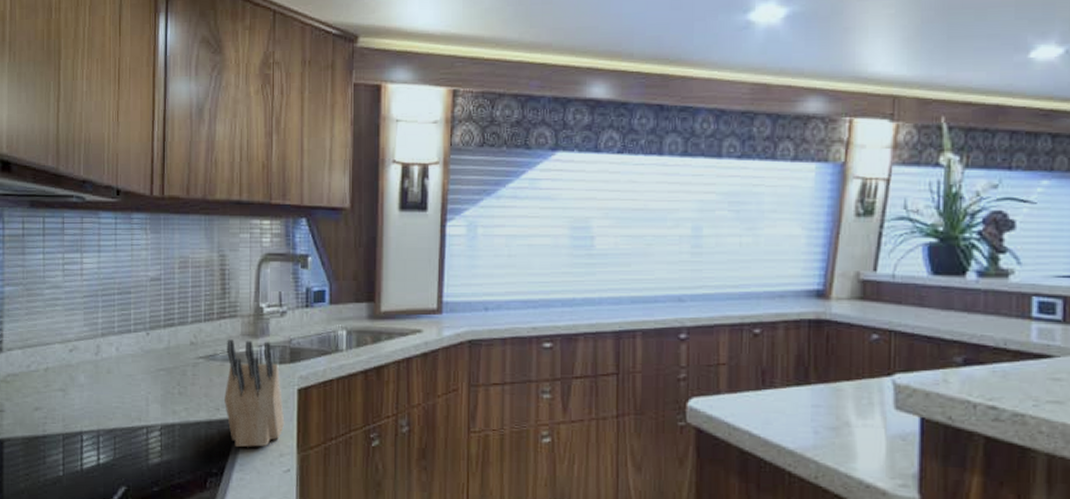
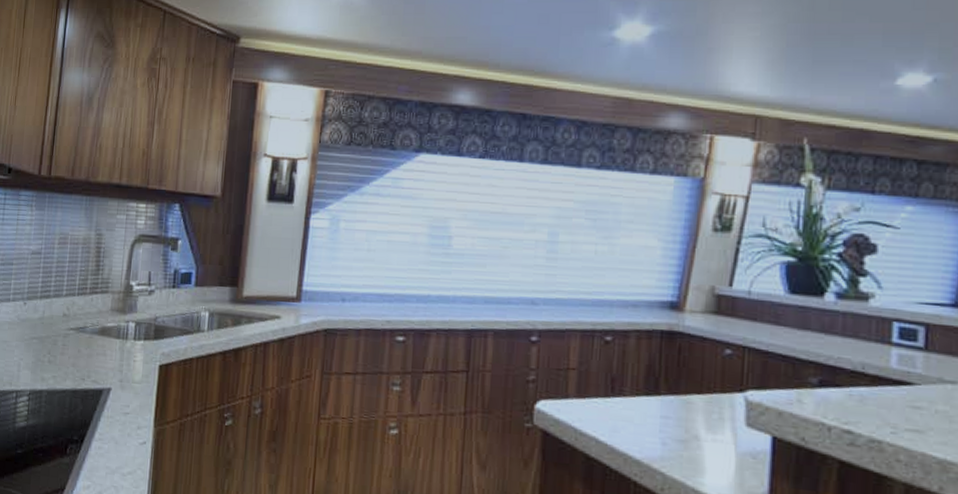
knife block: present [224,339,285,448] -> none [90,313,145,418]

